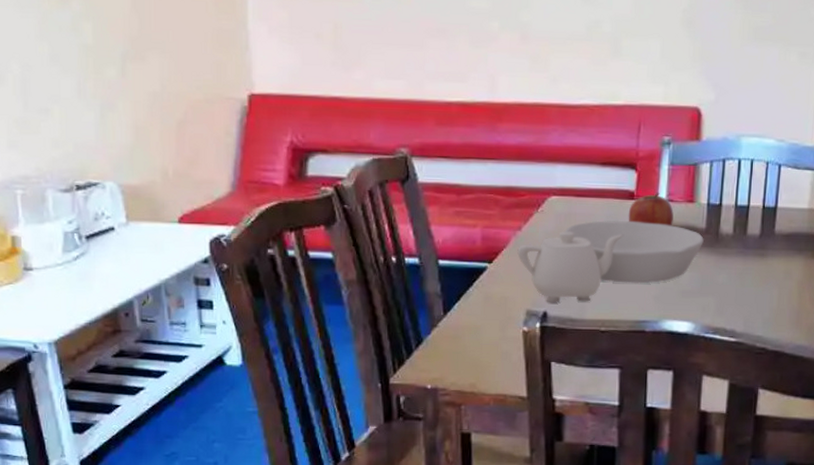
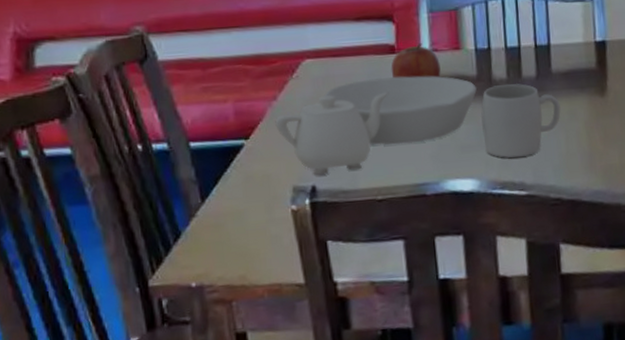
mug: none [703,239,778,308] -> present [481,83,561,158]

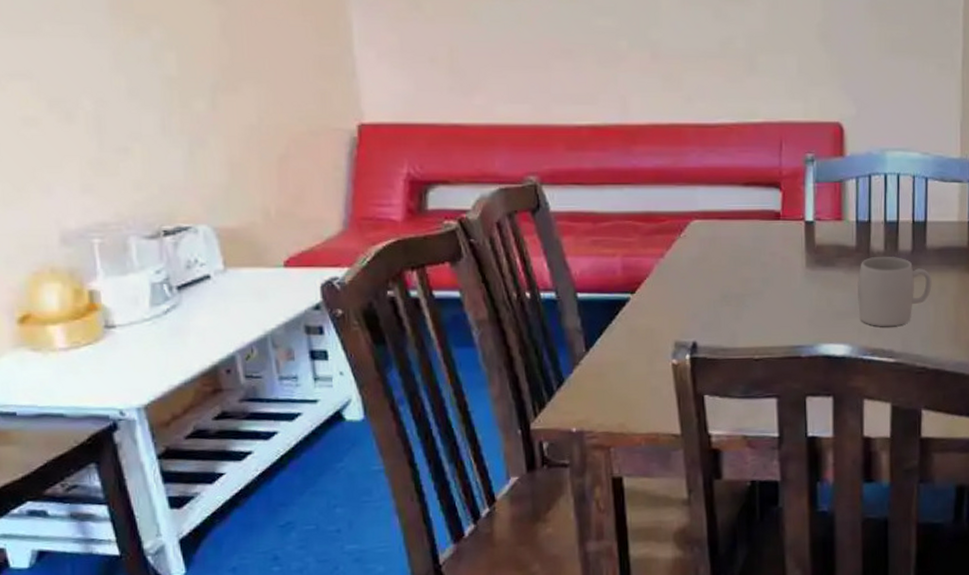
teapot: present [275,92,390,176] -> none [661,256,773,333]
bowl: present [324,76,477,145] -> none [709,242,855,308]
fruit: present [391,42,441,79] -> none [775,211,822,246]

